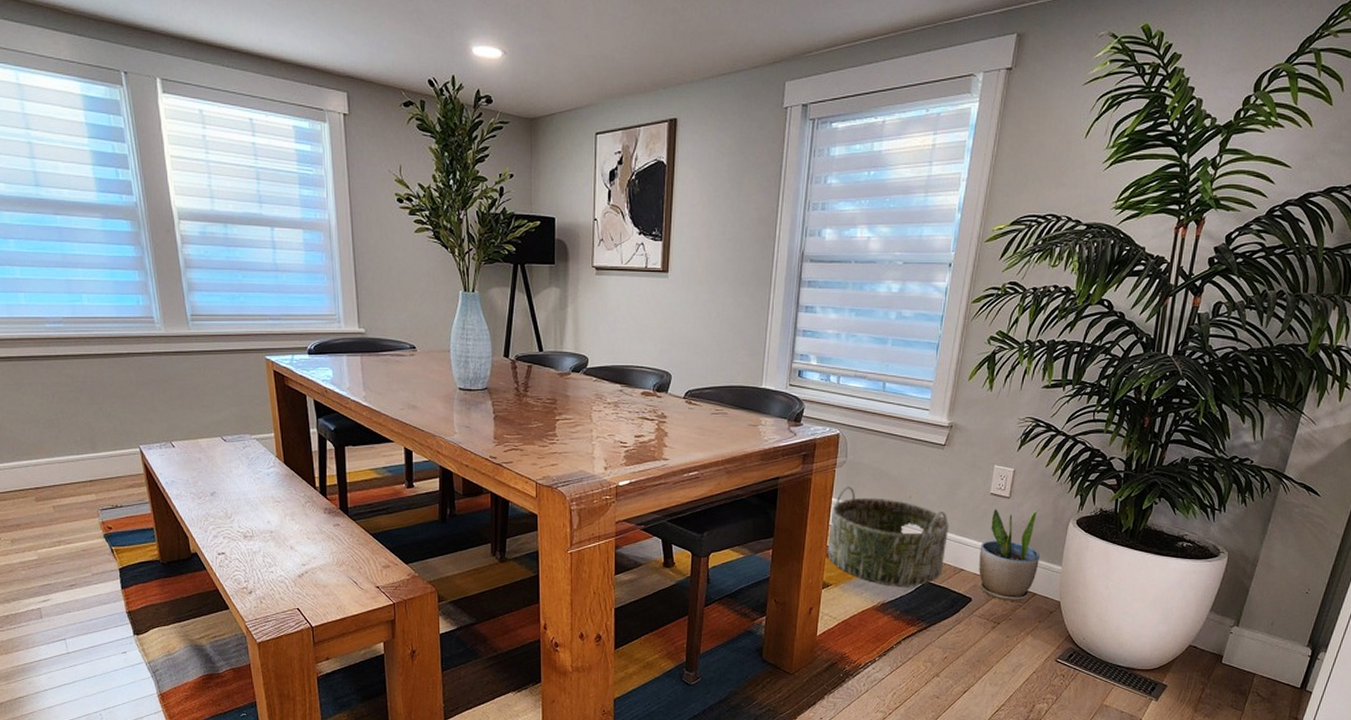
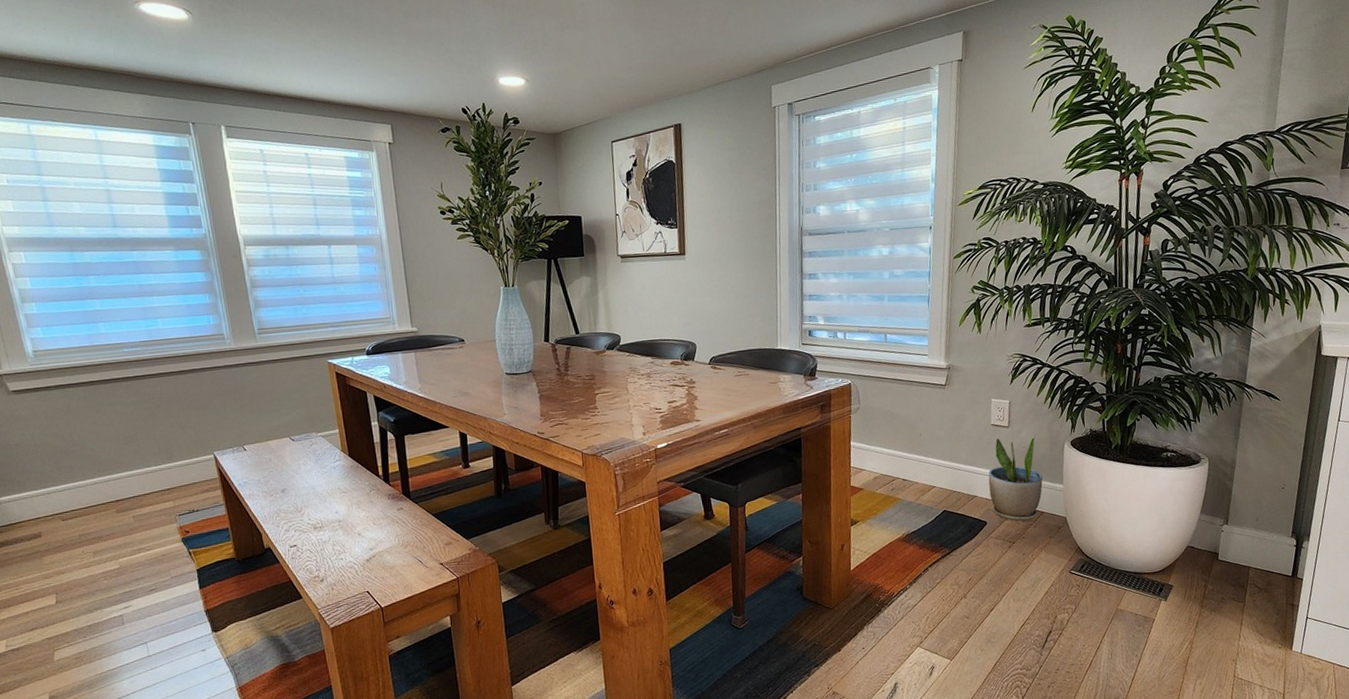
basket: present [827,486,950,585] -> none [851,429,959,517]

